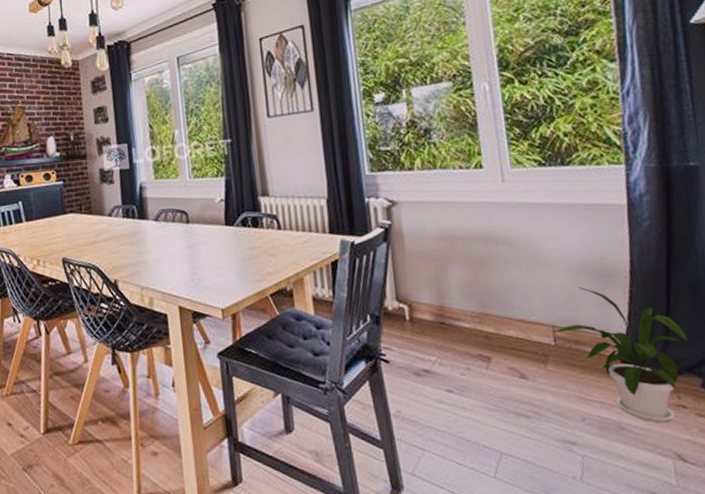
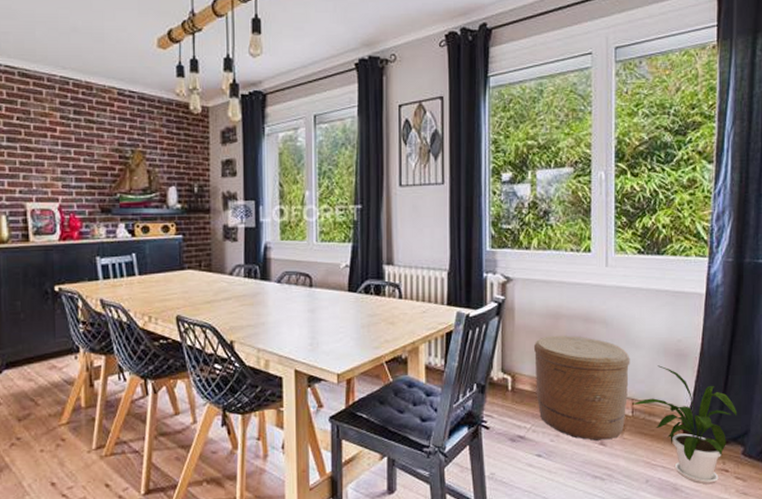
woven basket: none [429,259,547,374] -> present [533,336,630,441]

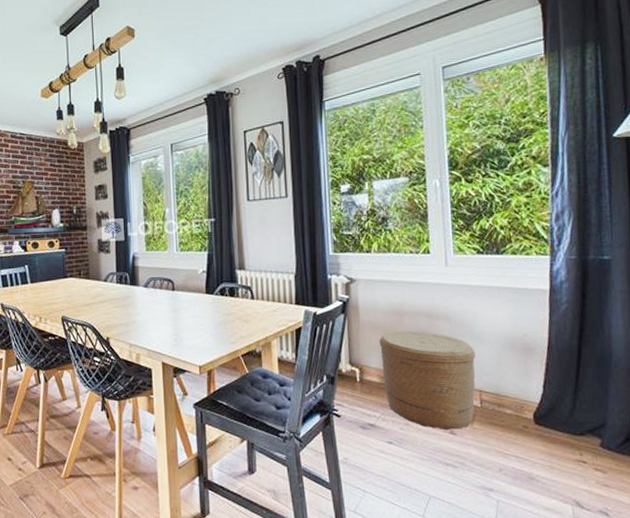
house plant: present [632,365,738,485] -> none [480,358,592,475]

